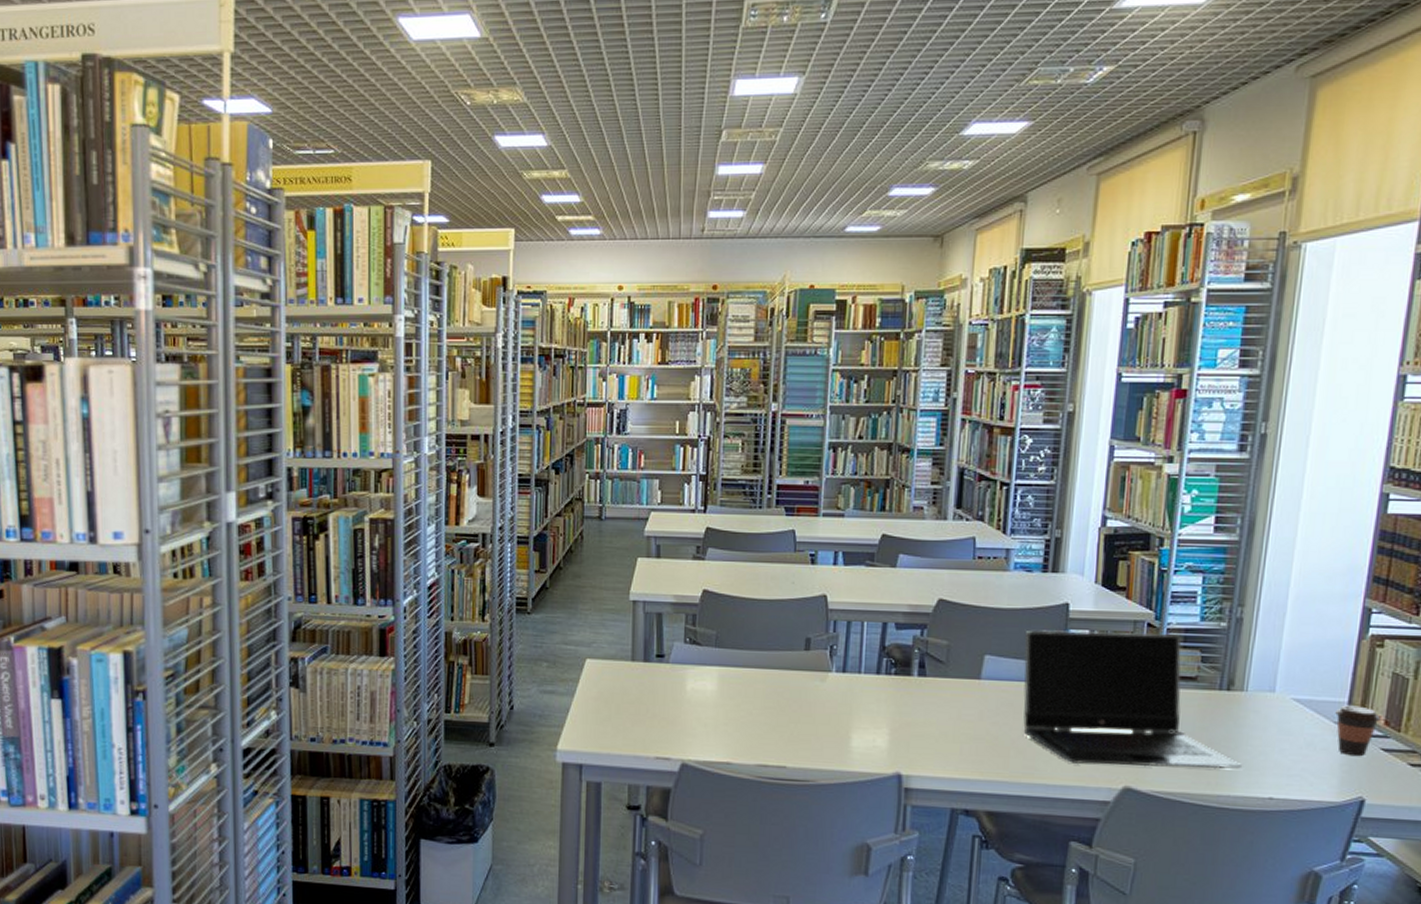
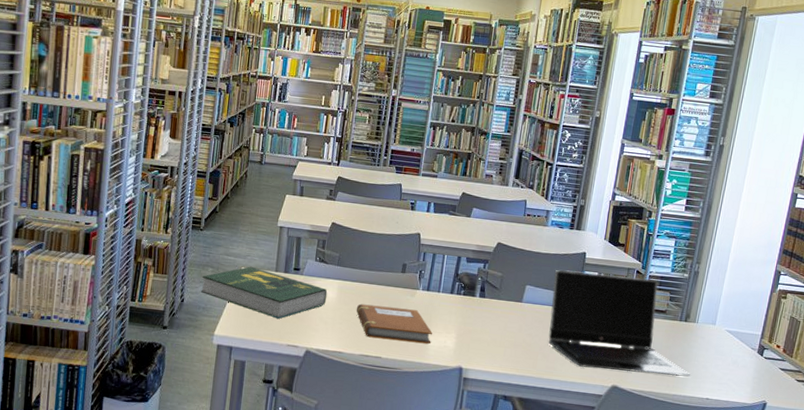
book: none [535,656,705,723] -> present [201,266,328,319]
notebook: none [745,696,855,746] -> present [356,303,432,345]
coffee cup: present [1335,705,1381,757] -> none [752,337,781,373]

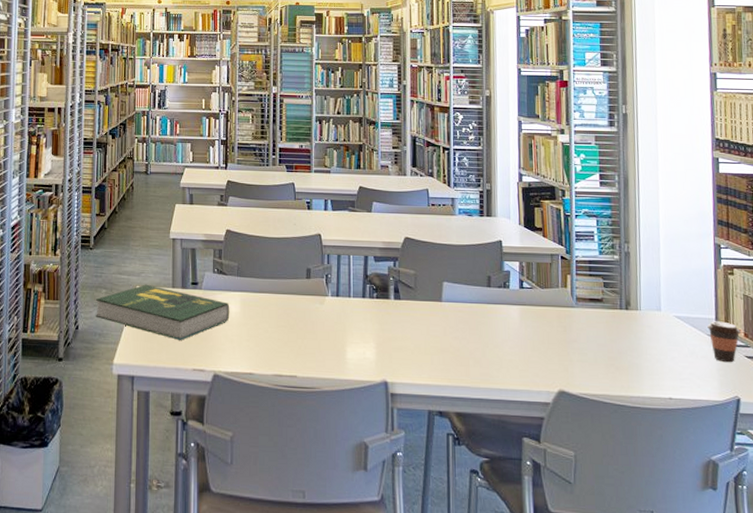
notebook: present [356,303,432,345] -> none [262,316,349,358]
laptop computer: present [548,269,690,377] -> none [471,261,645,374]
coffee cup: none [752,337,781,373] -> present [707,321,741,363]

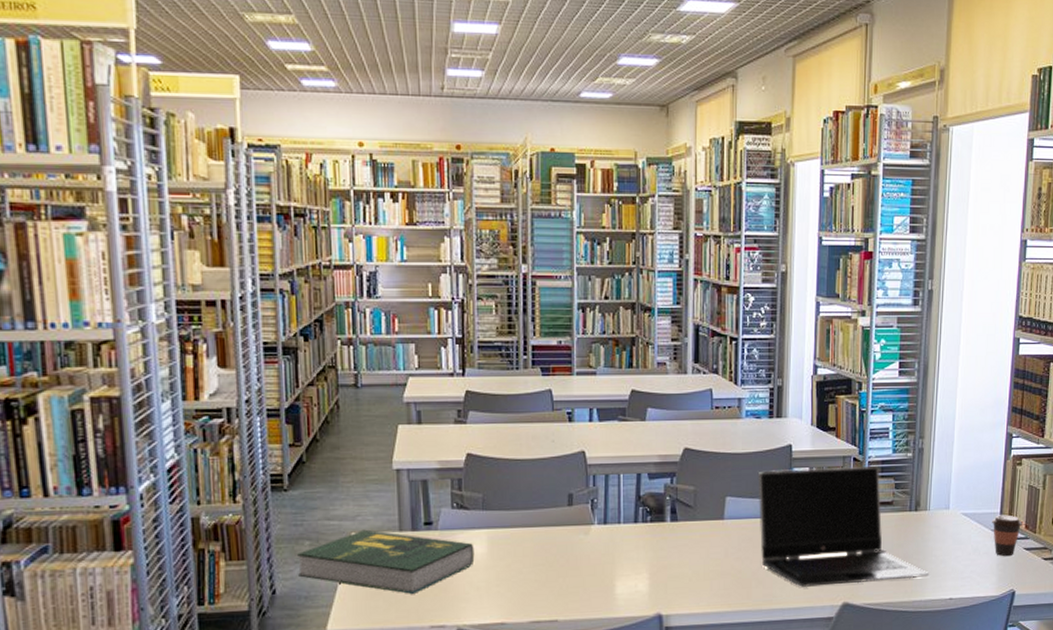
laptop computer: none [471,261,645,374] -> present [757,465,929,587]

